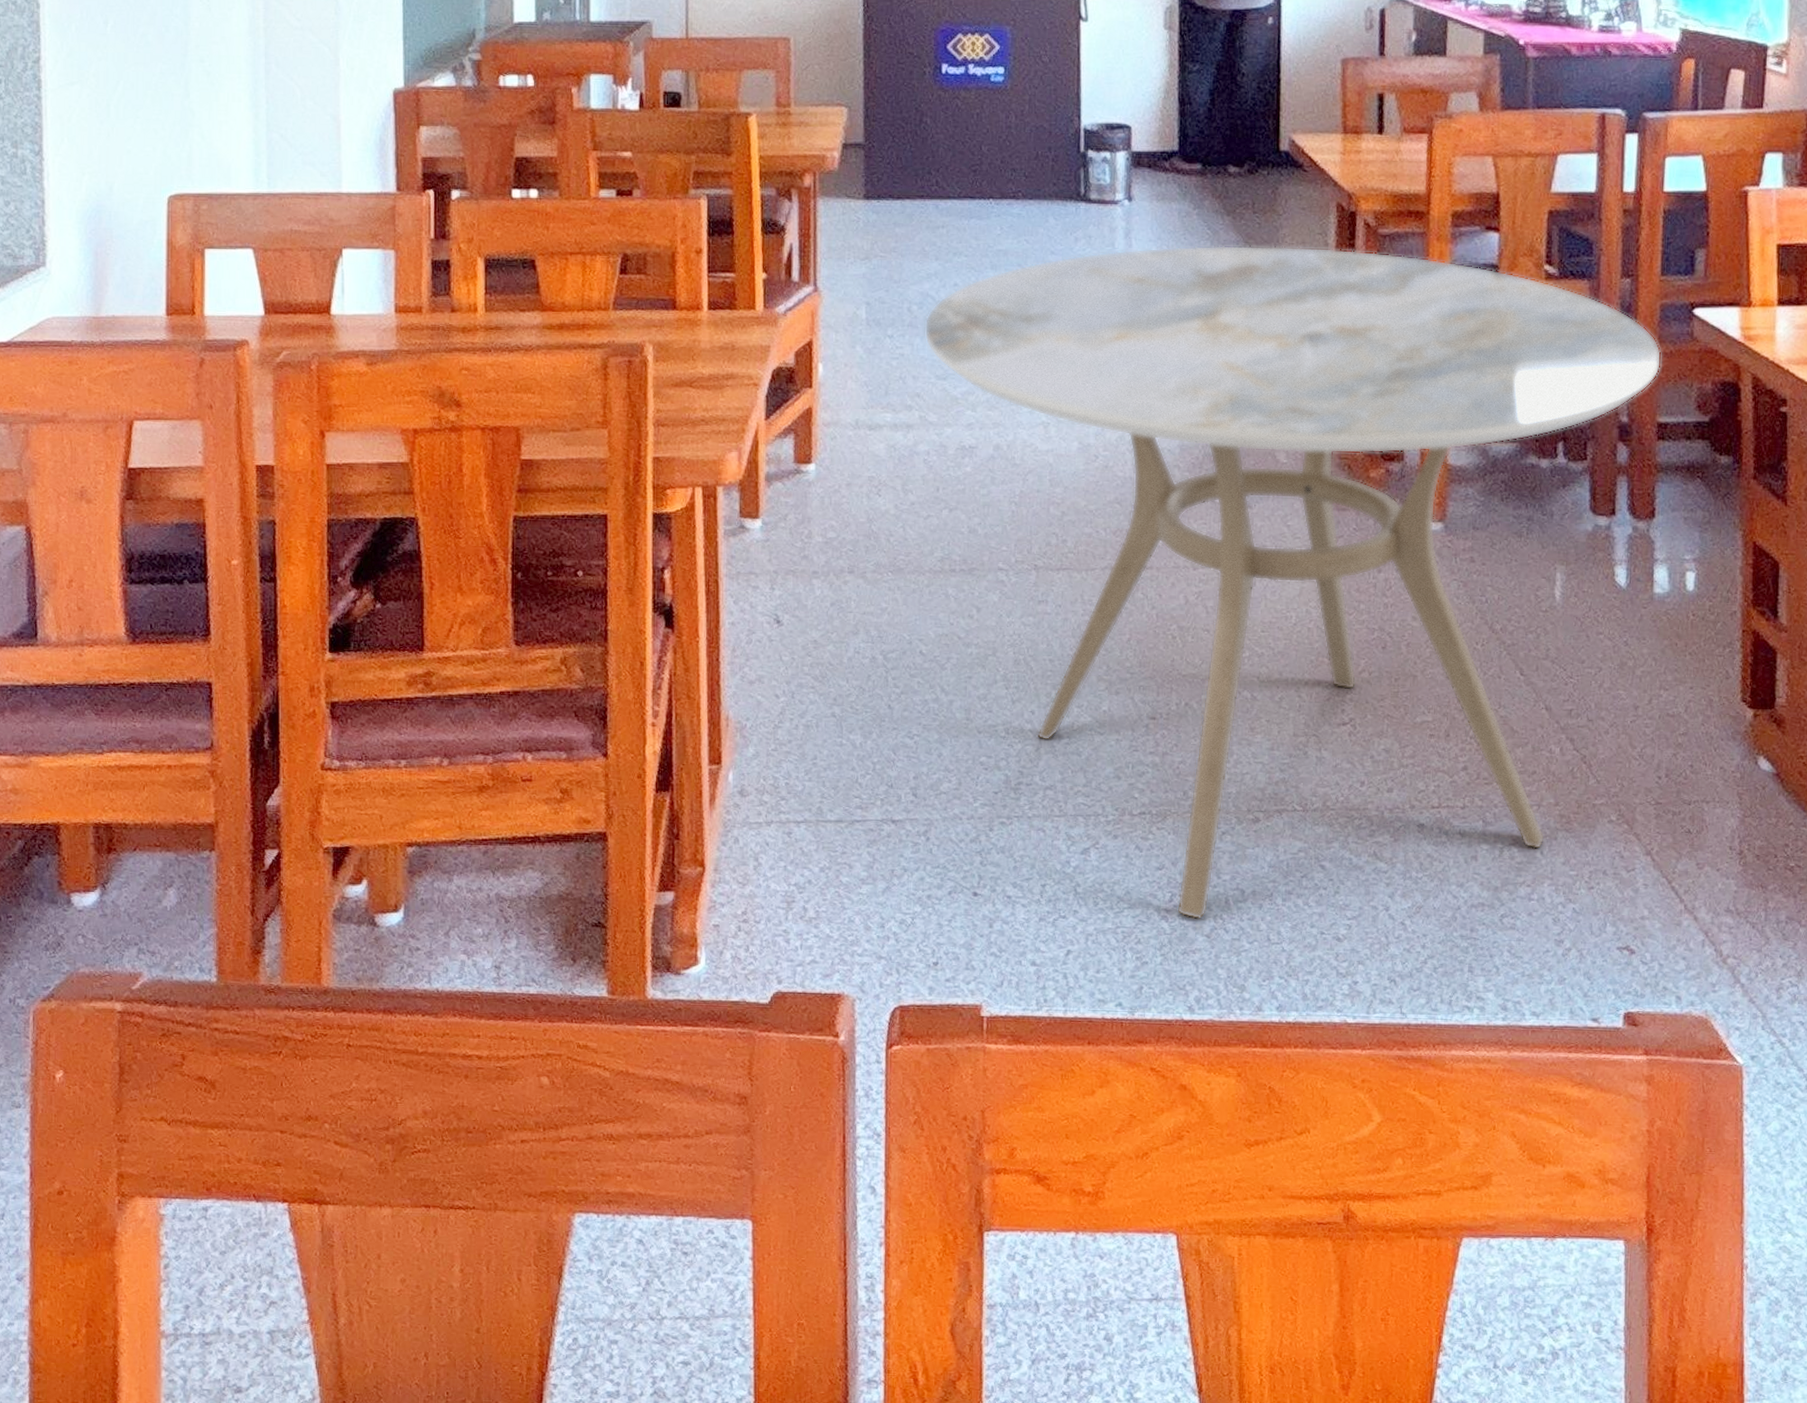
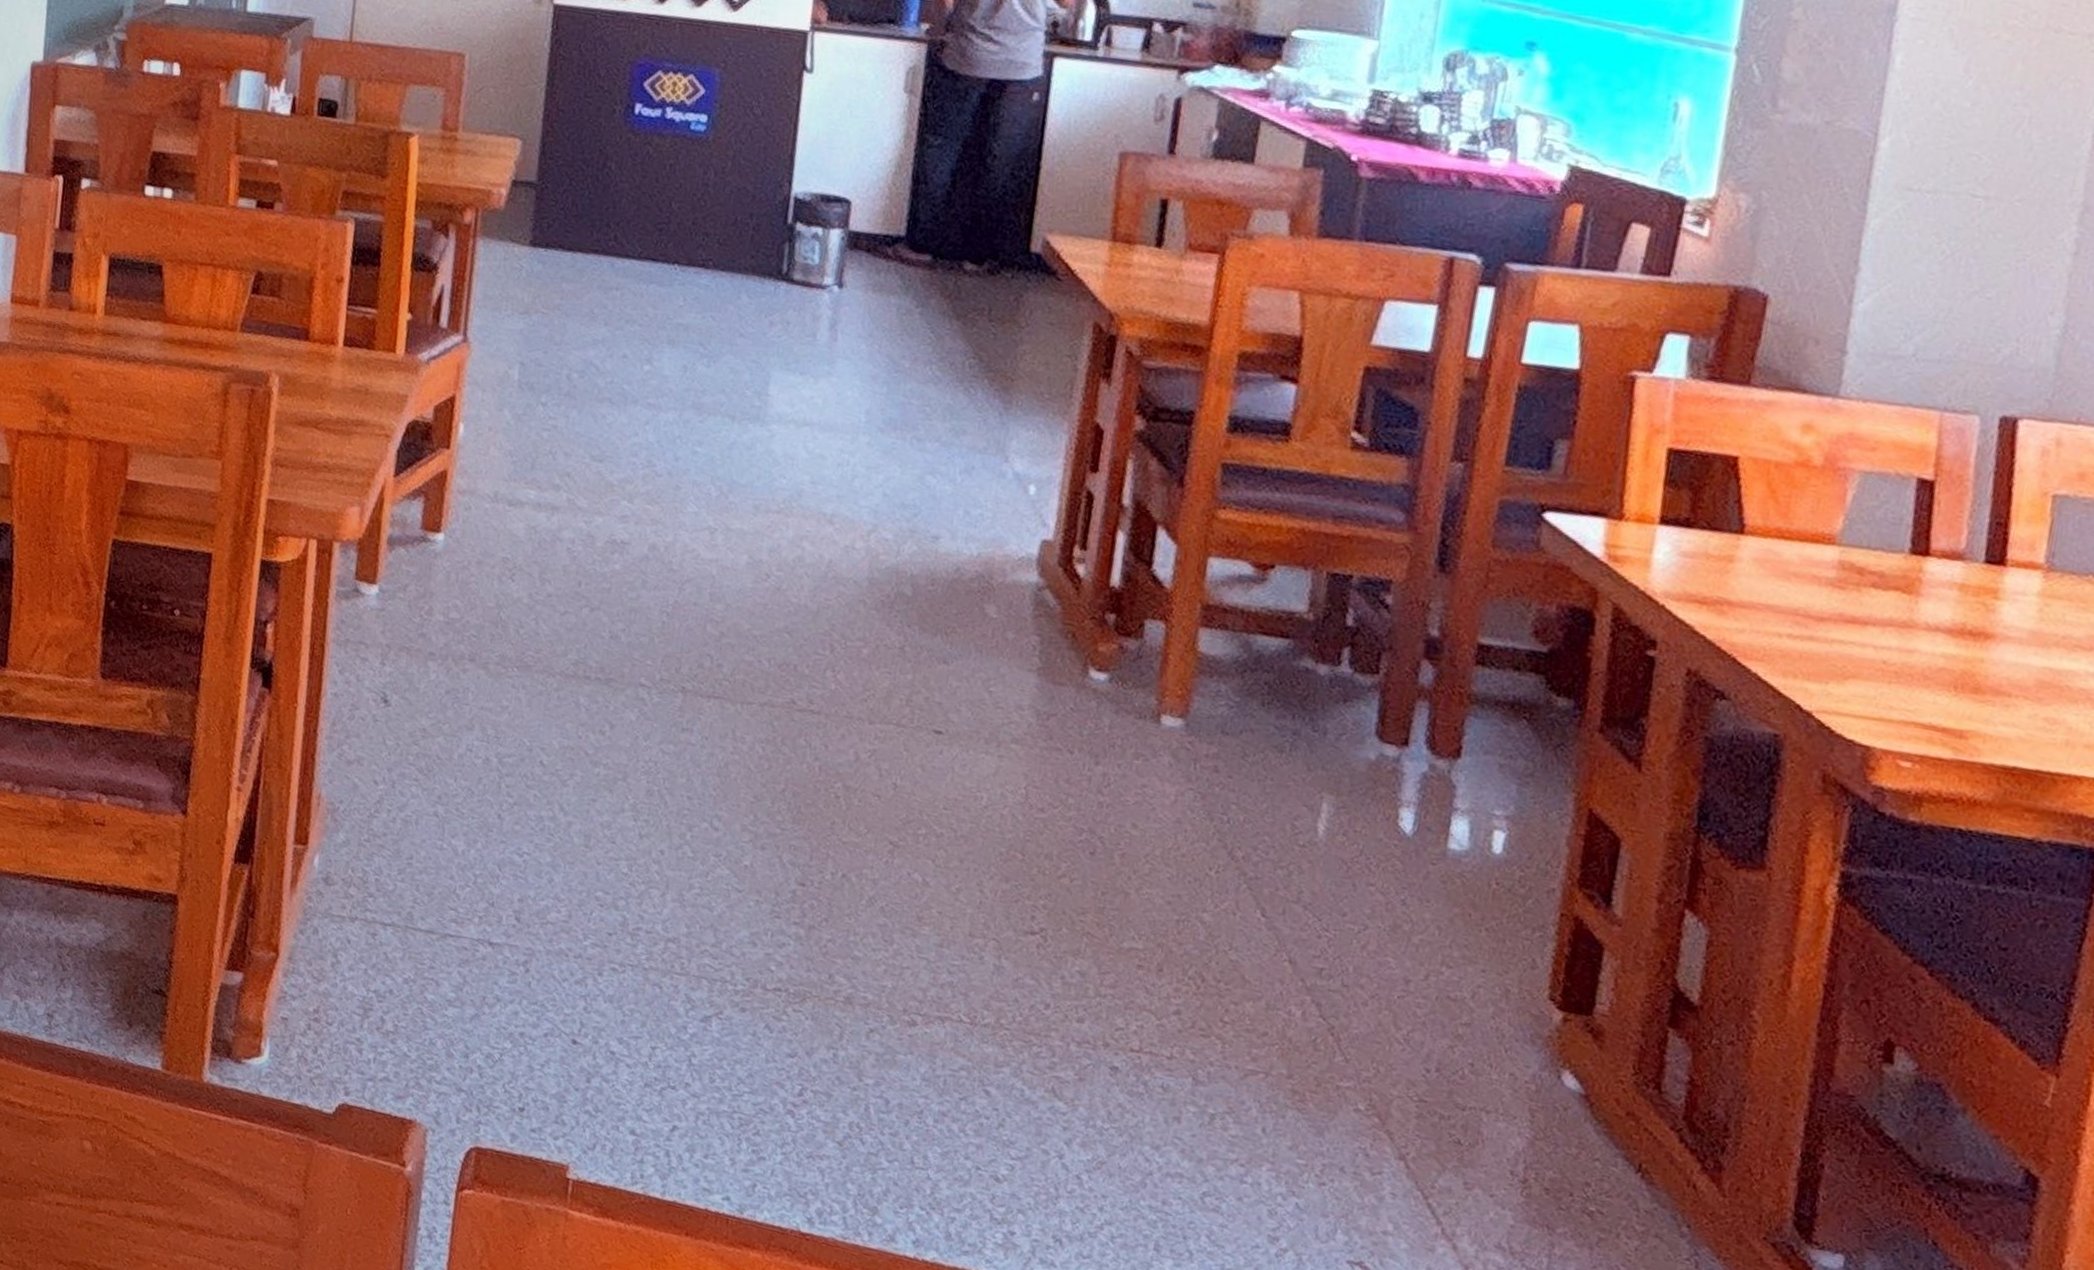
dining table: present [924,245,1662,920] -> none [582,342,1495,1126]

